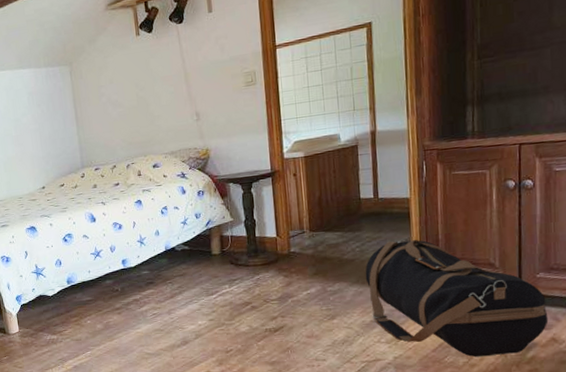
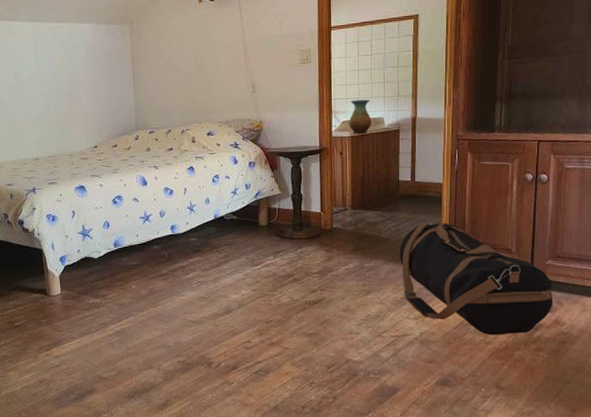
vase: none [301,116,327,154] -> present [349,99,372,134]

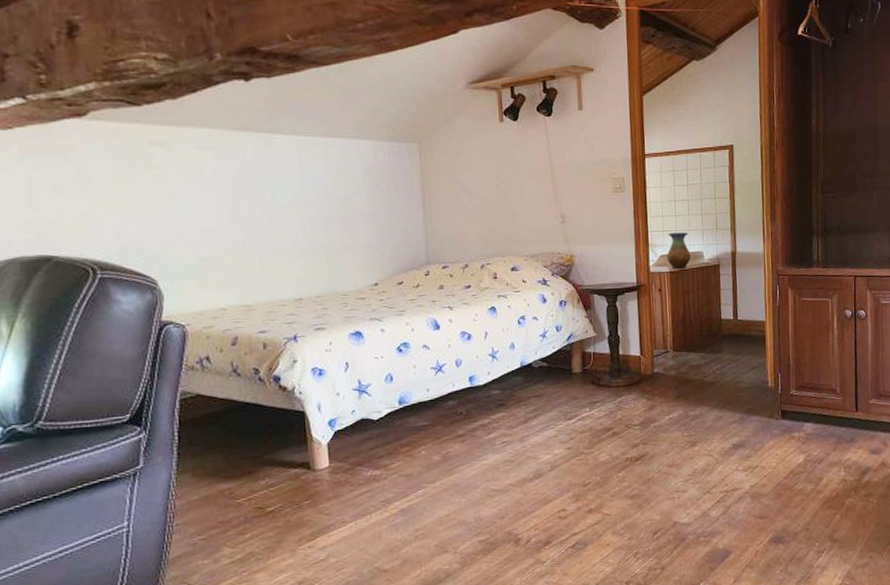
duffel bag: present [399,221,553,335] -> none [725,362,879,483]

